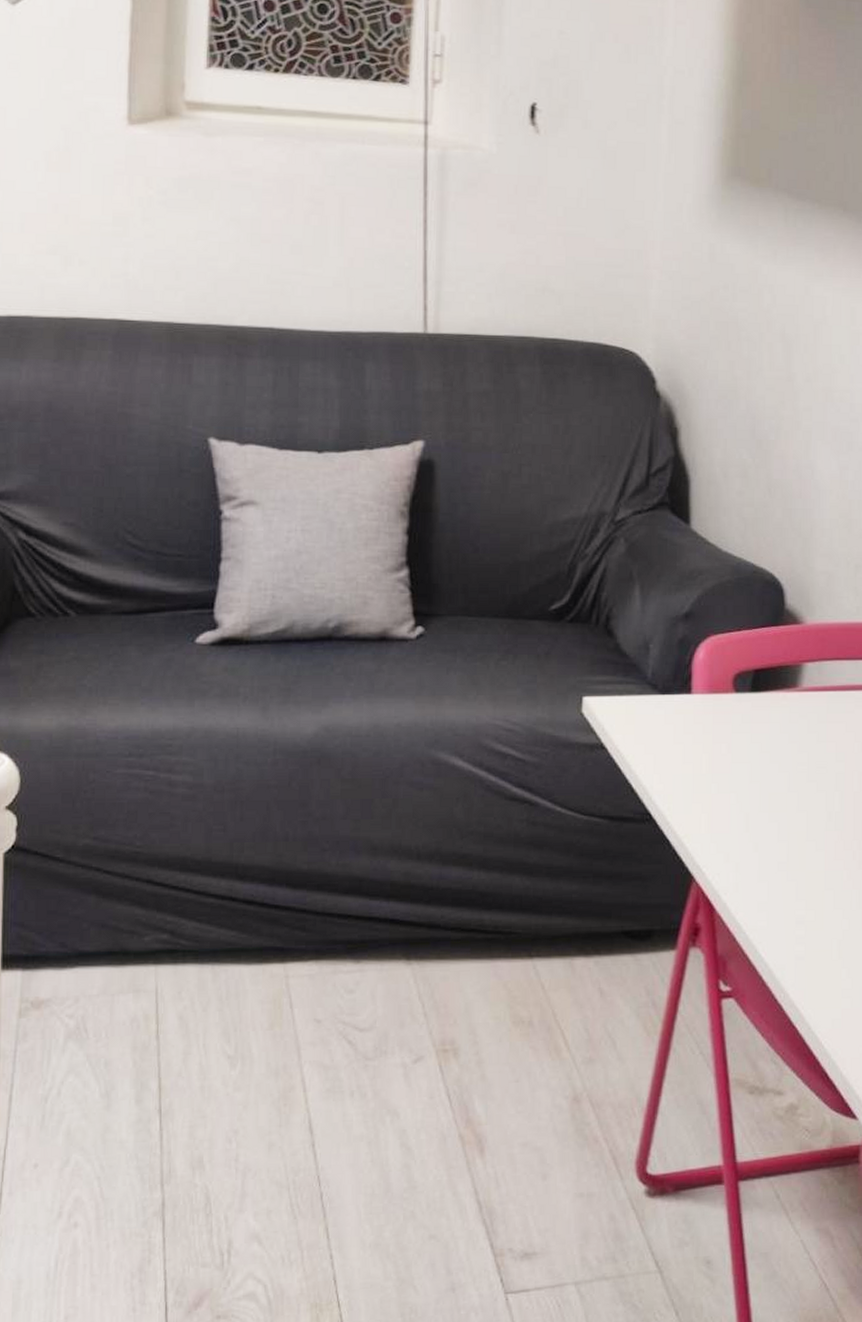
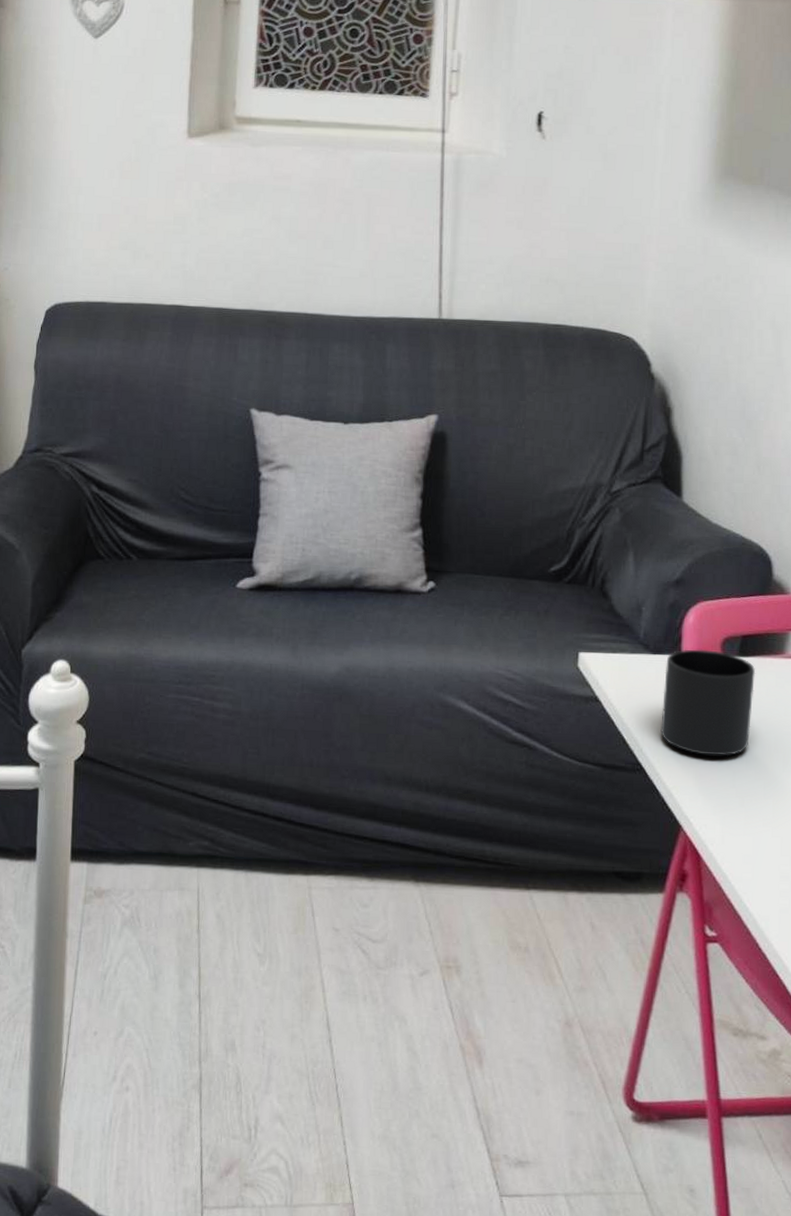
mug: none [670,687,769,800] -> present [660,649,756,757]

